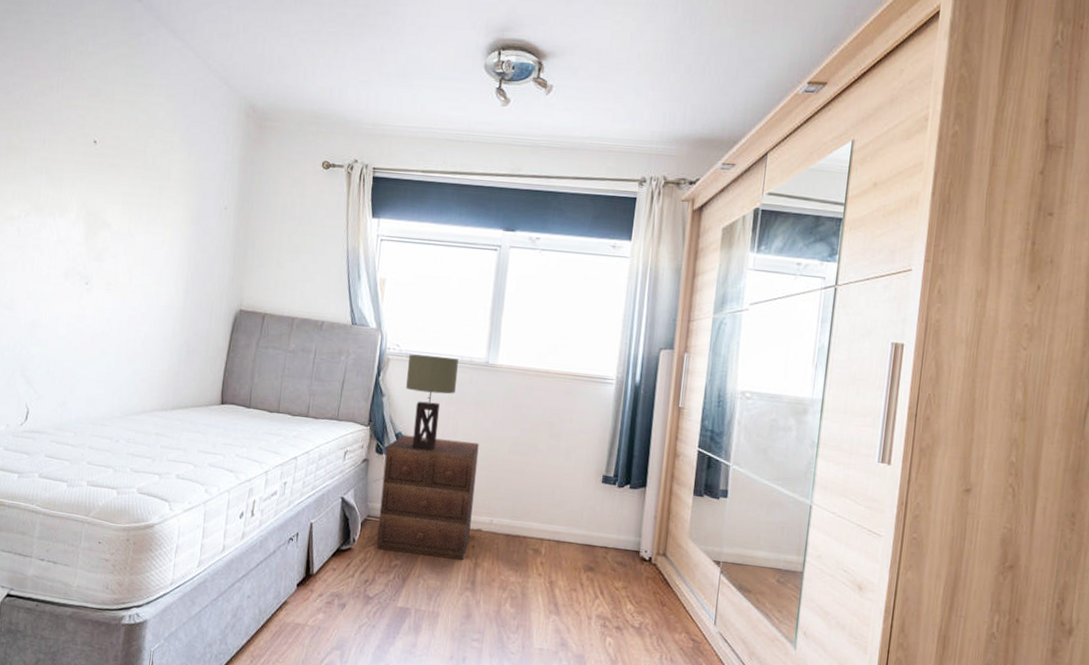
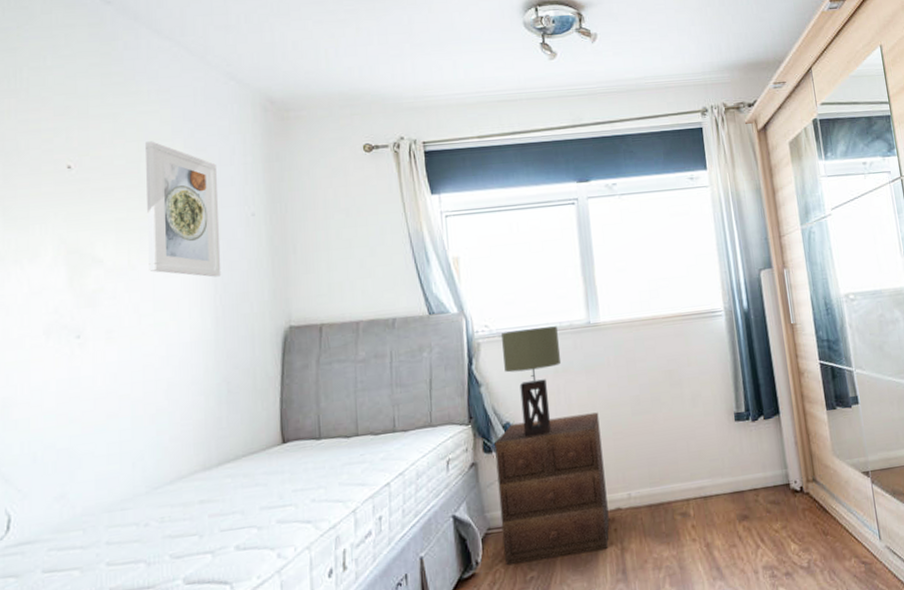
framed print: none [142,129,203,256] -> present [146,141,222,277]

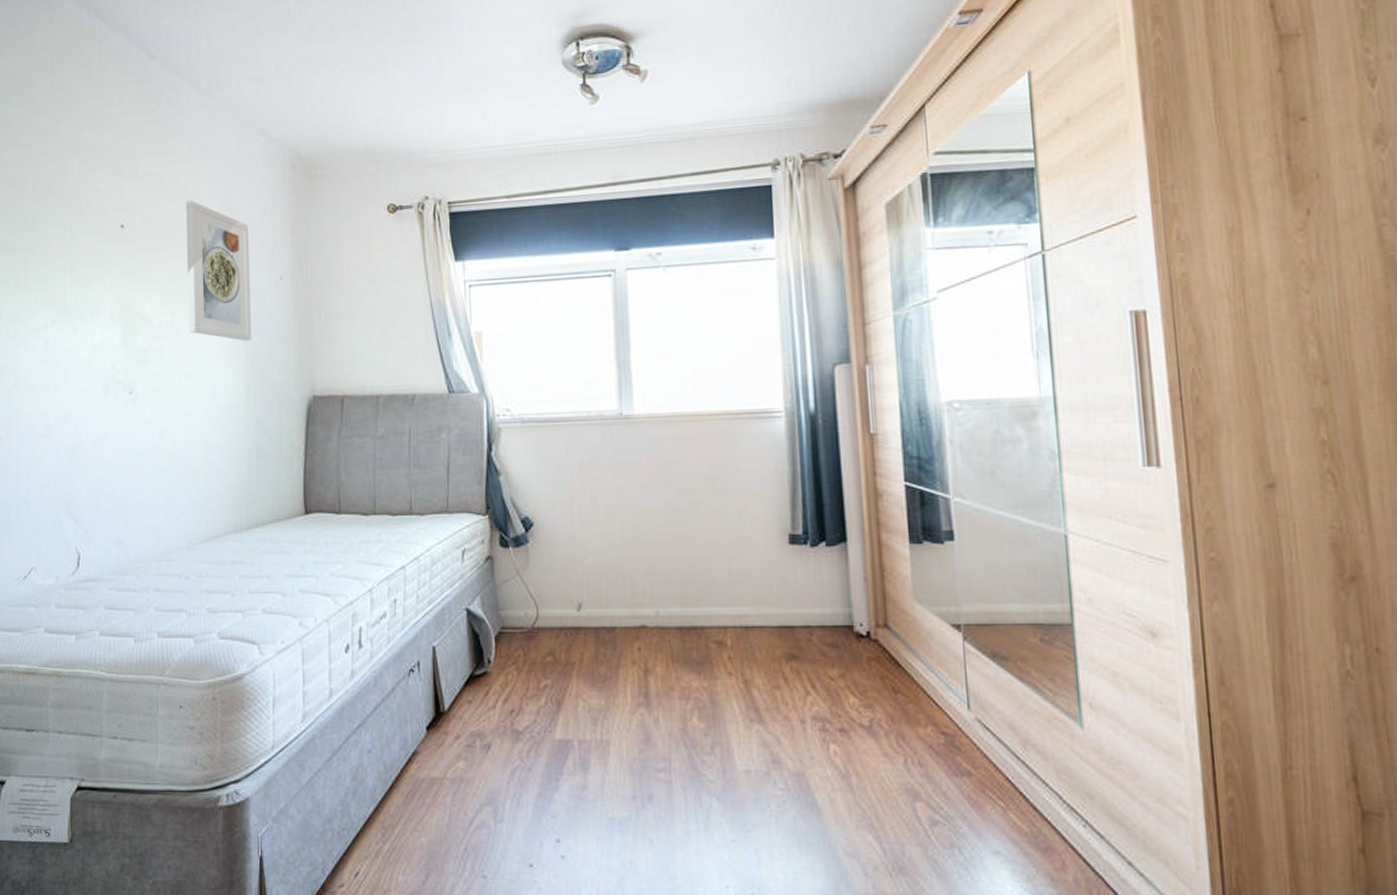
nightstand: present [494,412,610,565] -> none [512,516,633,668]
table lamp: present [501,326,562,437] -> none [524,415,588,535]

